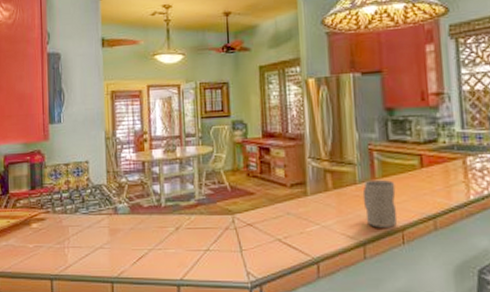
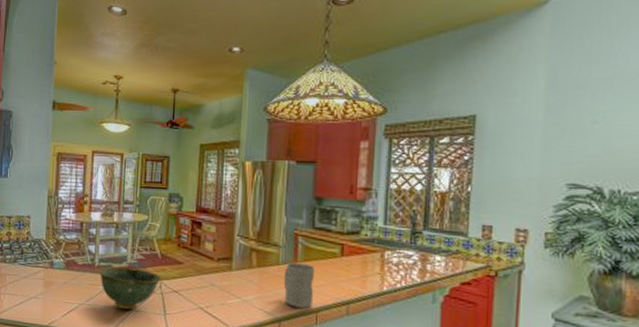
bowl: none [167,205,233,250] -> present [100,267,161,310]

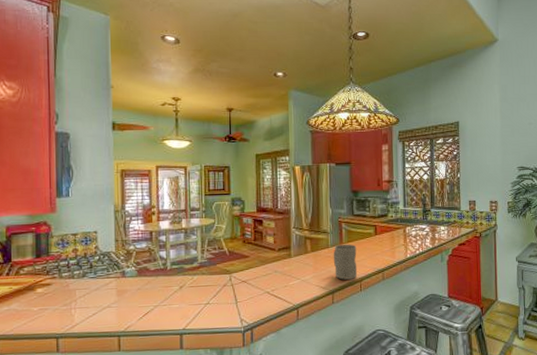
bowl: present [100,267,161,310] -> none [173,267,230,304]

